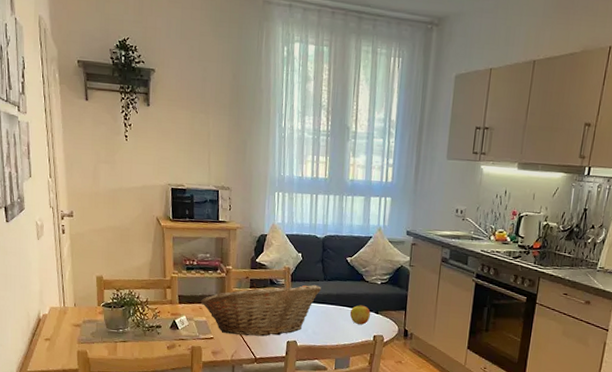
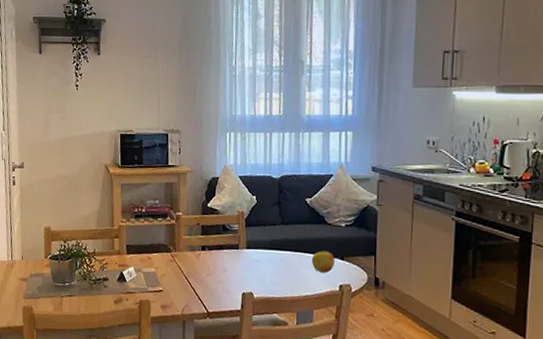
fruit basket: present [200,283,322,337] -> none [149,229,279,288]

